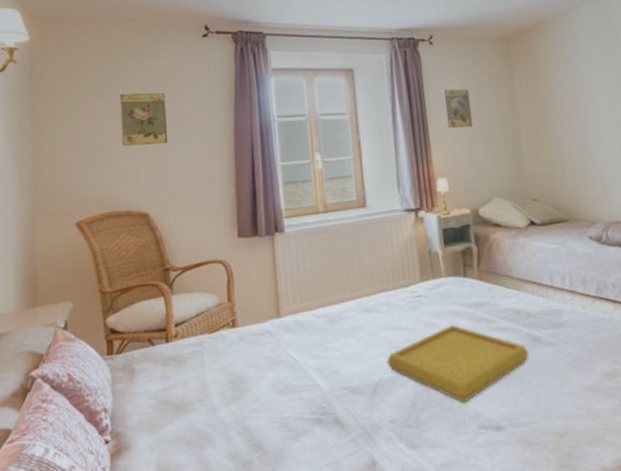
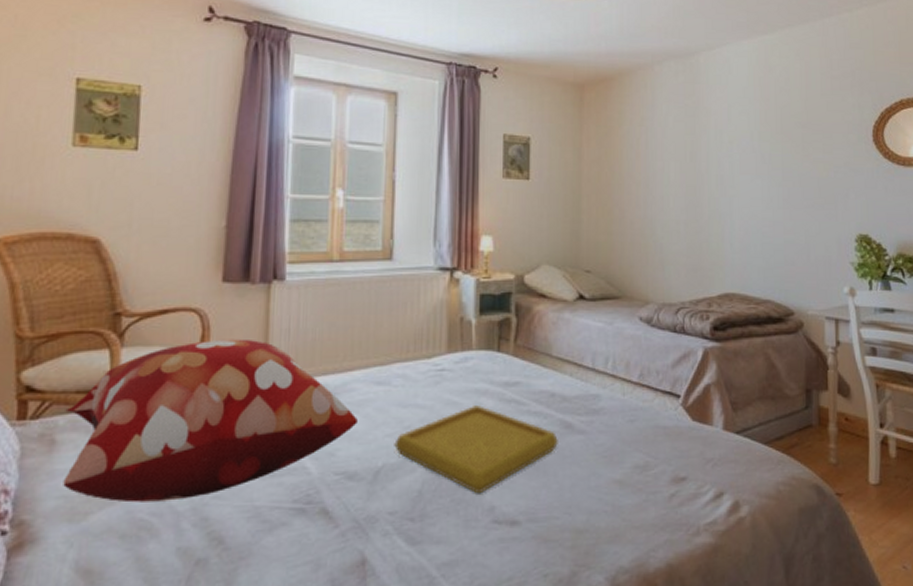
decorative pillow: none [138,281,355,417] -> present [63,338,358,503]

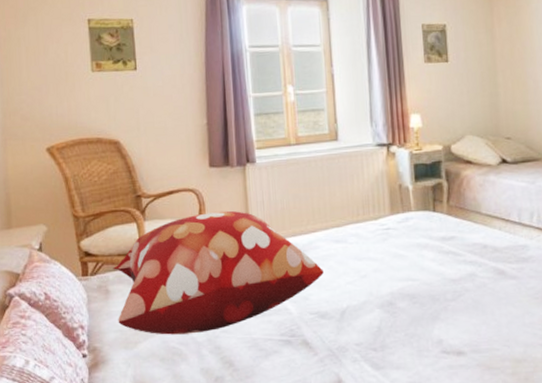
serving tray: present [394,405,558,494] -> none [354,257,493,330]

